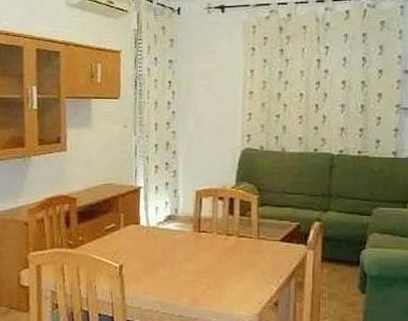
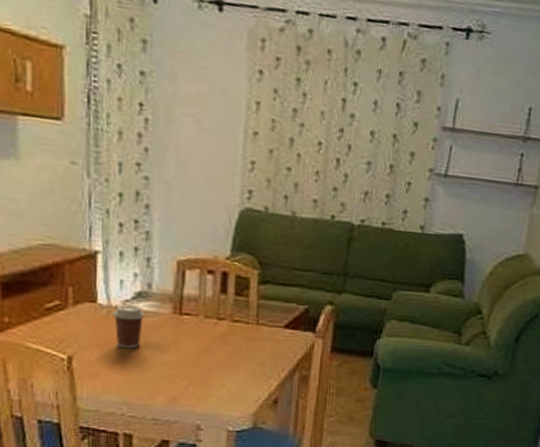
coffee cup: none [150,225,174,259] -> present [112,304,145,349]

